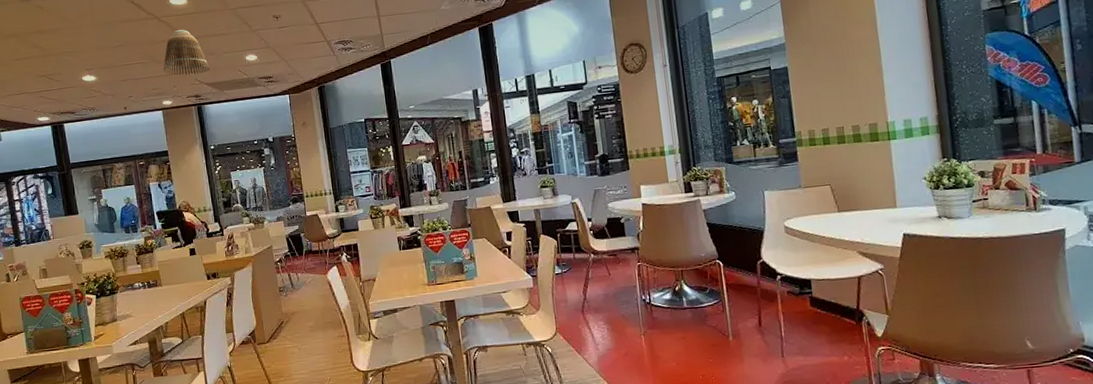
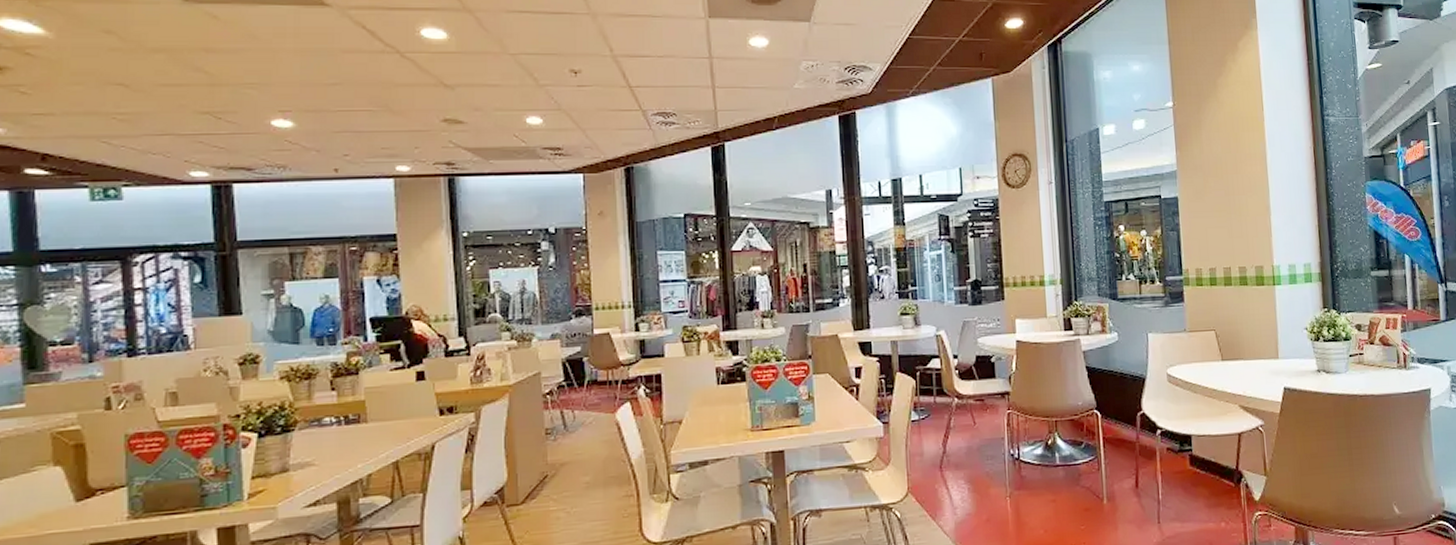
lamp shade: present [163,29,210,76] -> none [401,71,473,135]

